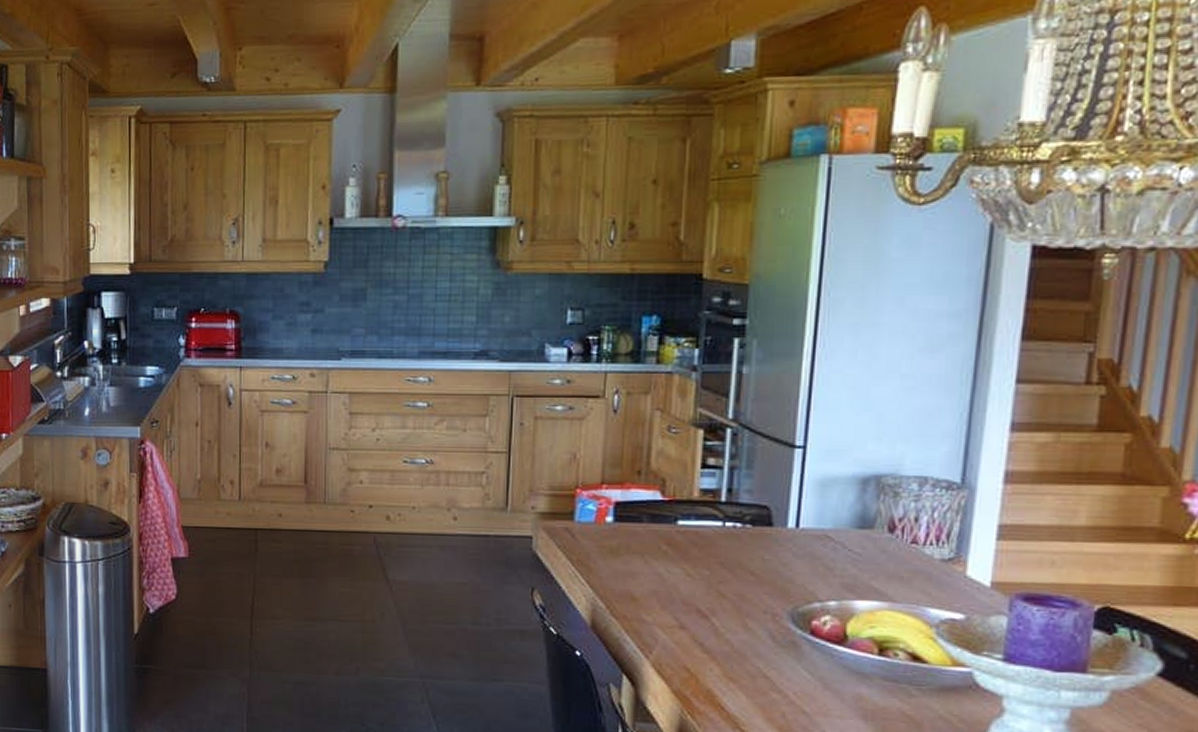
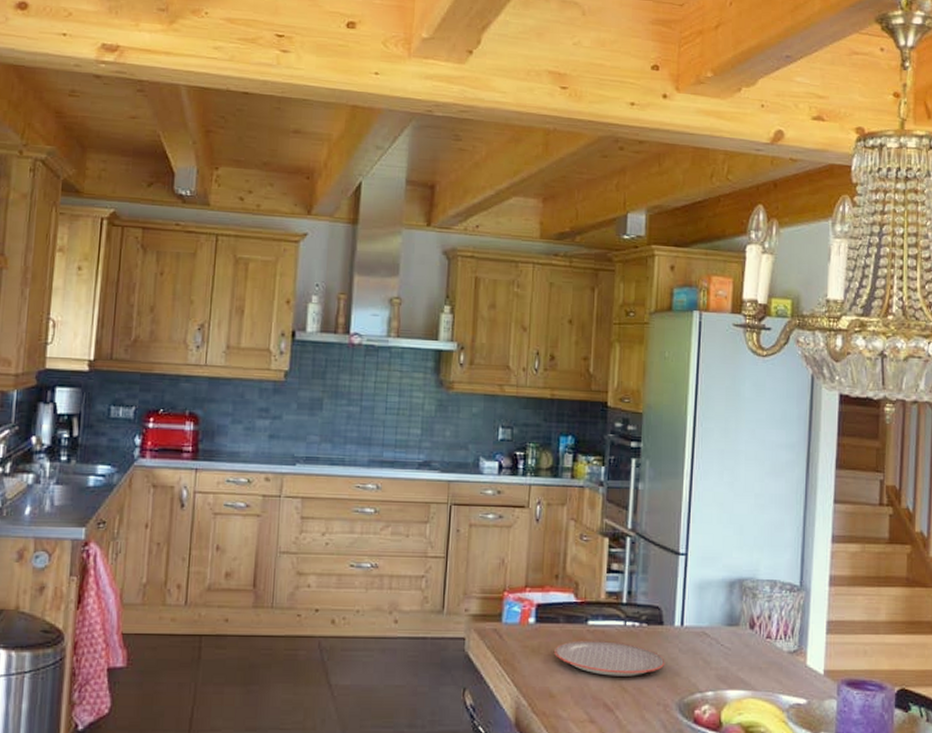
plate: none [637,541,775,582] -> present [554,639,665,676]

